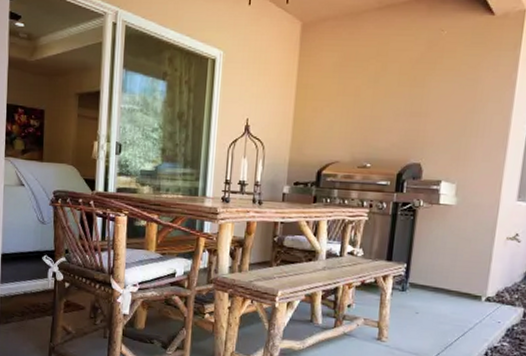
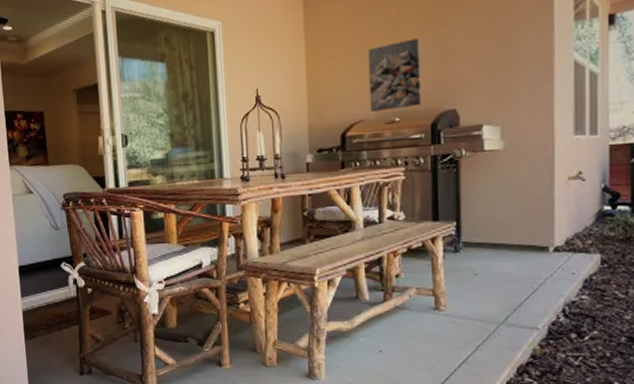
wall art: none [345,94,398,156] -> present [367,38,422,112]

